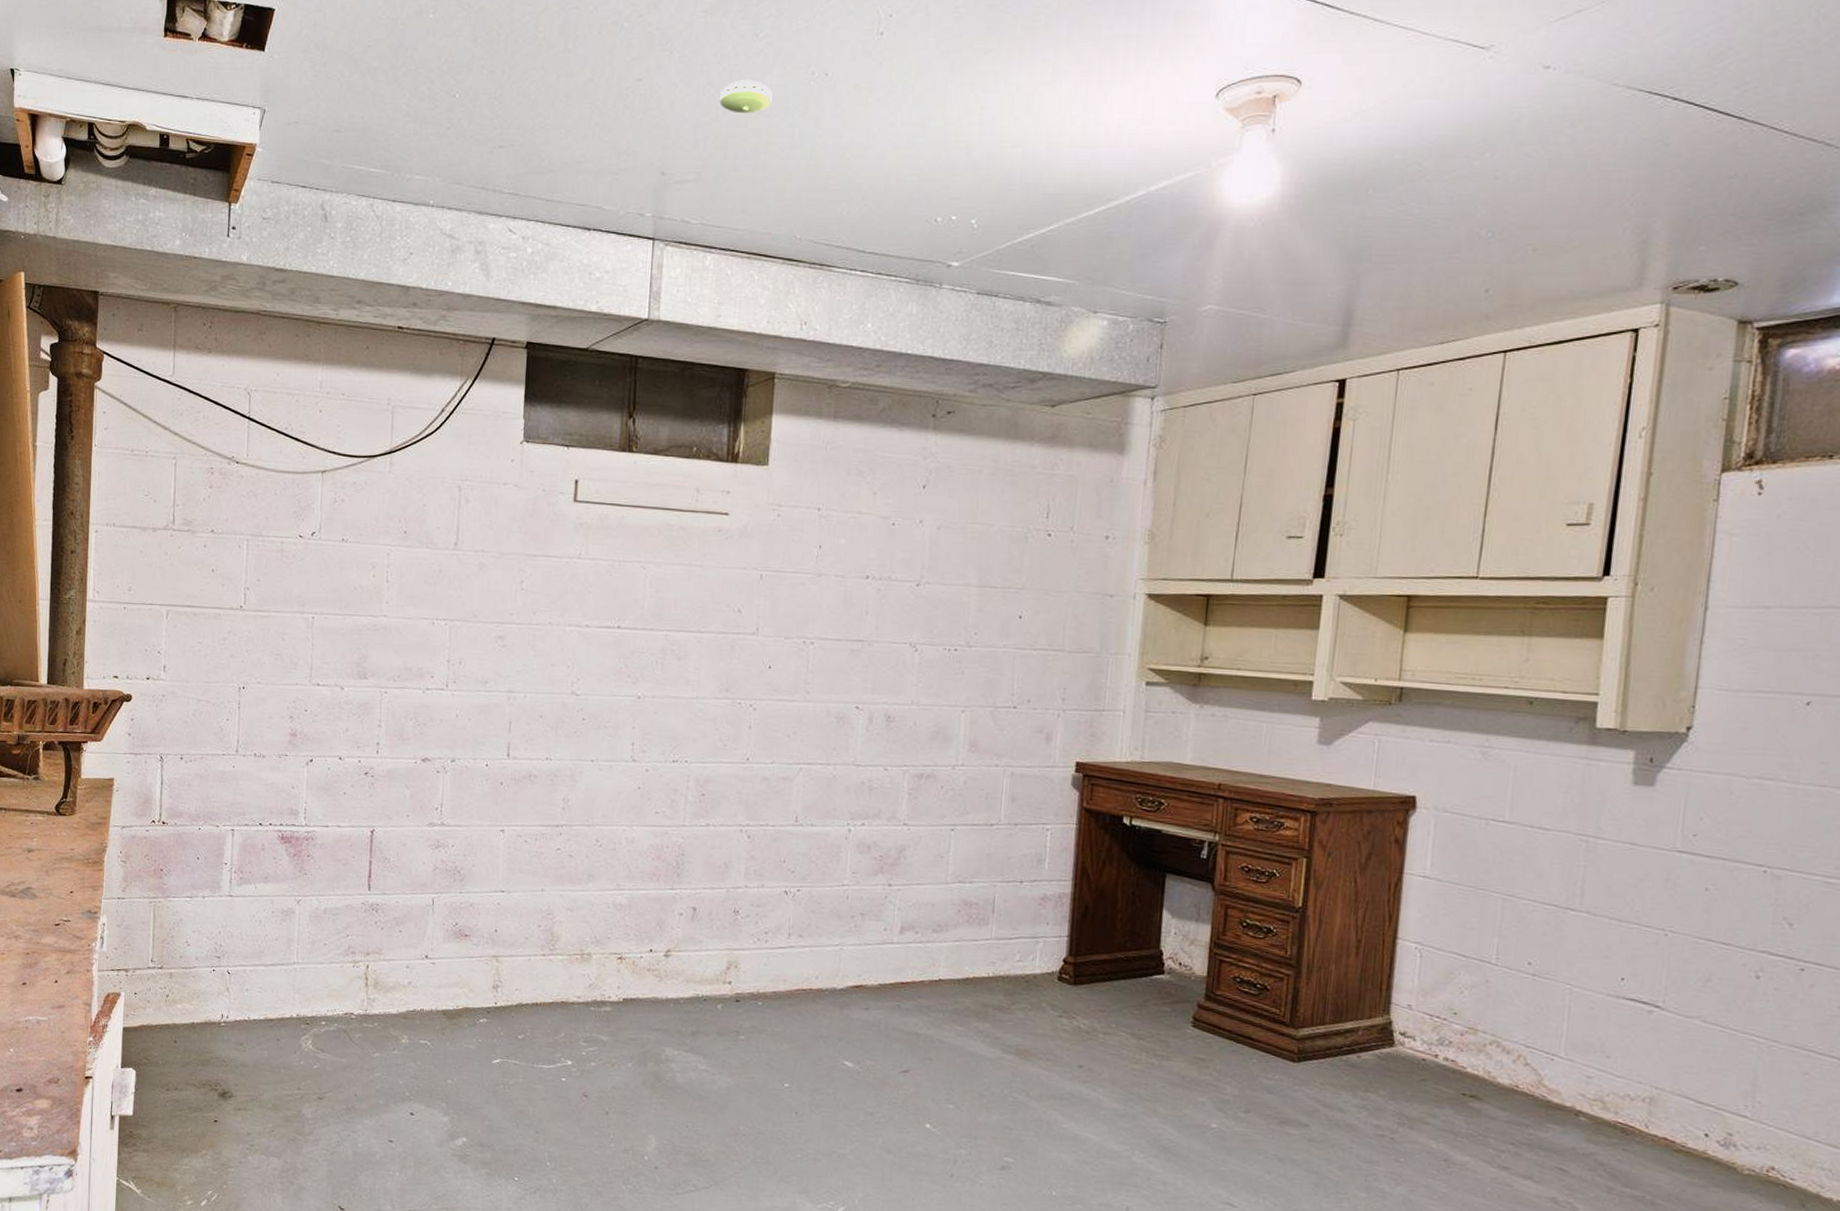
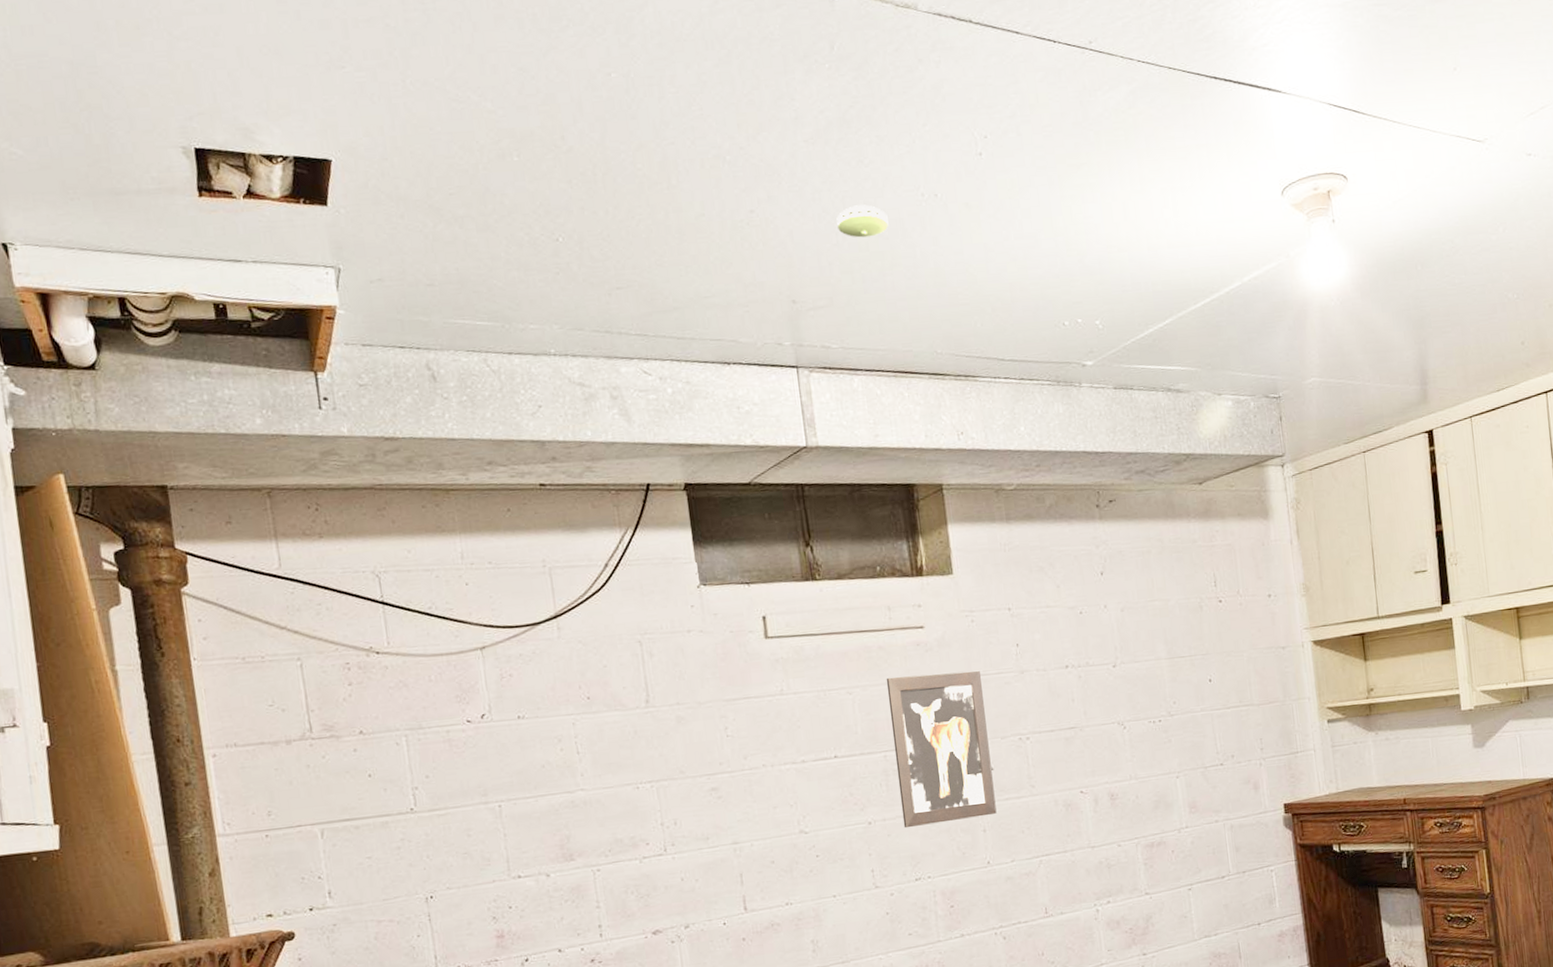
wall art: none [671,558,776,713] -> present [886,671,997,829]

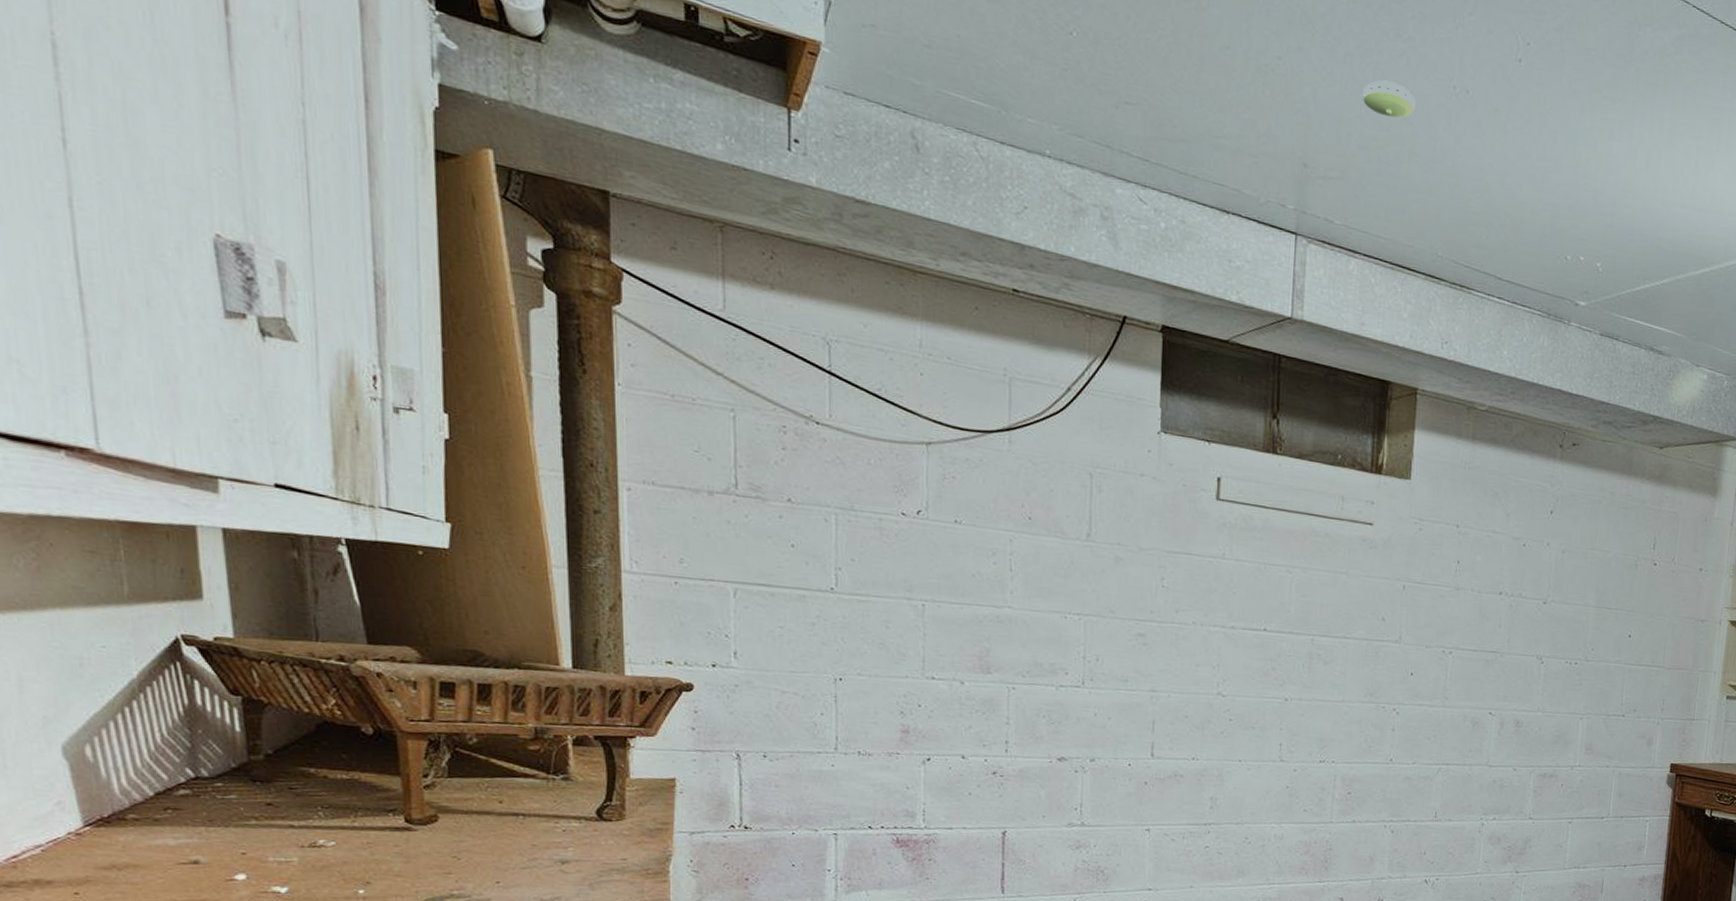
wall art: present [886,671,997,829] -> none [1318,565,1418,717]

